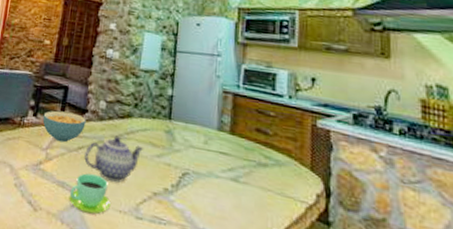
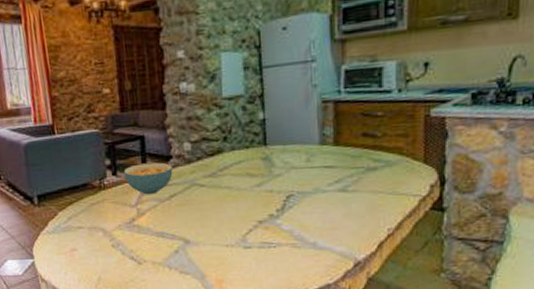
cup: present [69,173,111,215] -> none [171,218,216,255]
teapot: present [84,136,144,183] -> none [178,175,242,222]

